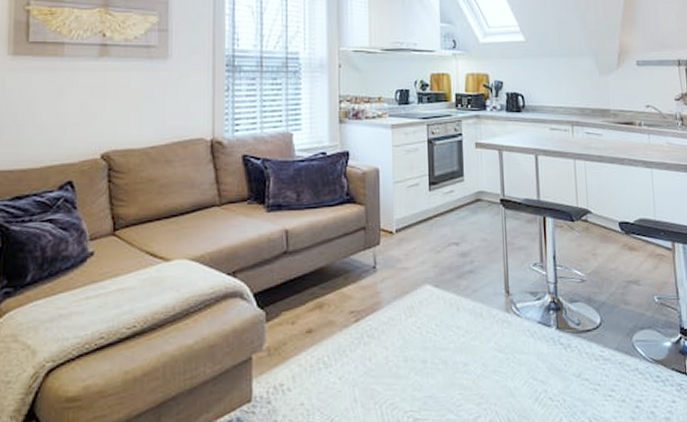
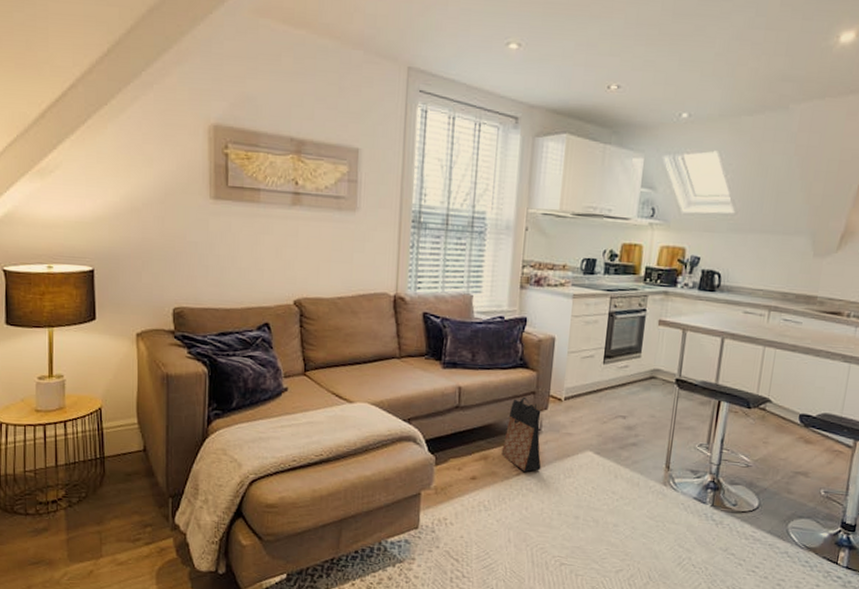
bag: none [337,234,381,316] -> present [501,398,541,472]

